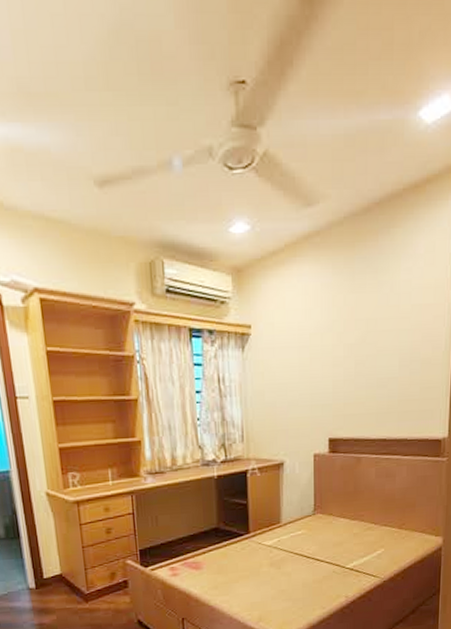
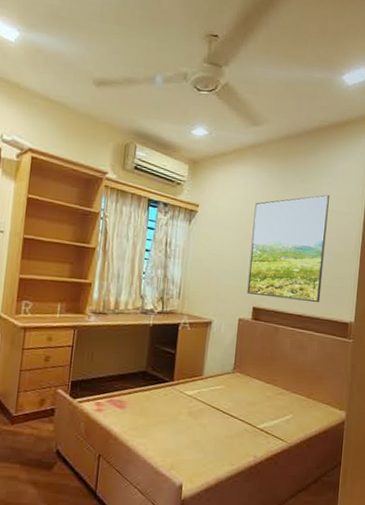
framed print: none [319,284,410,424] -> present [247,194,329,303]

